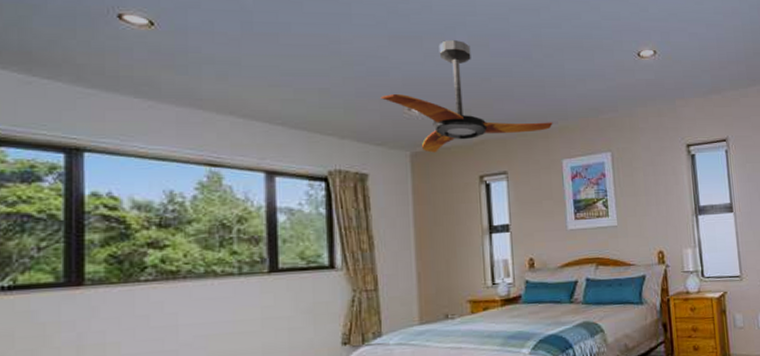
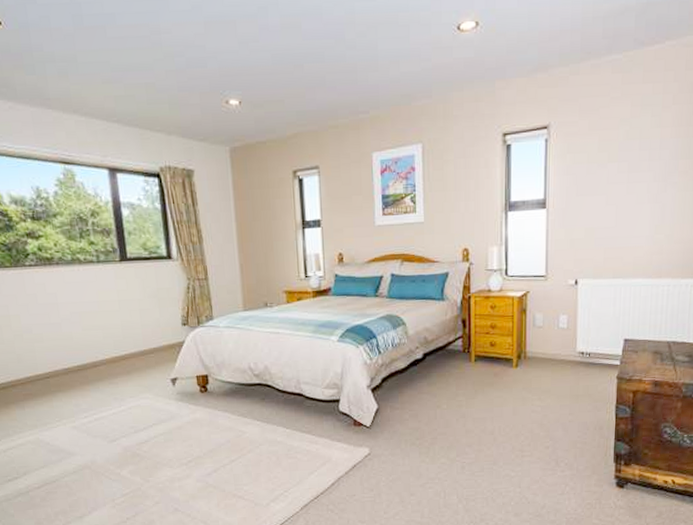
ceiling fan: present [380,39,553,153] -> none [200,21,364,147]

